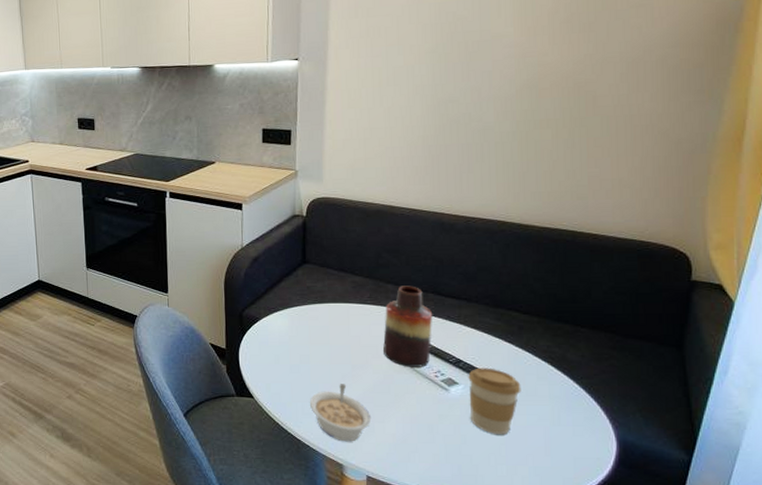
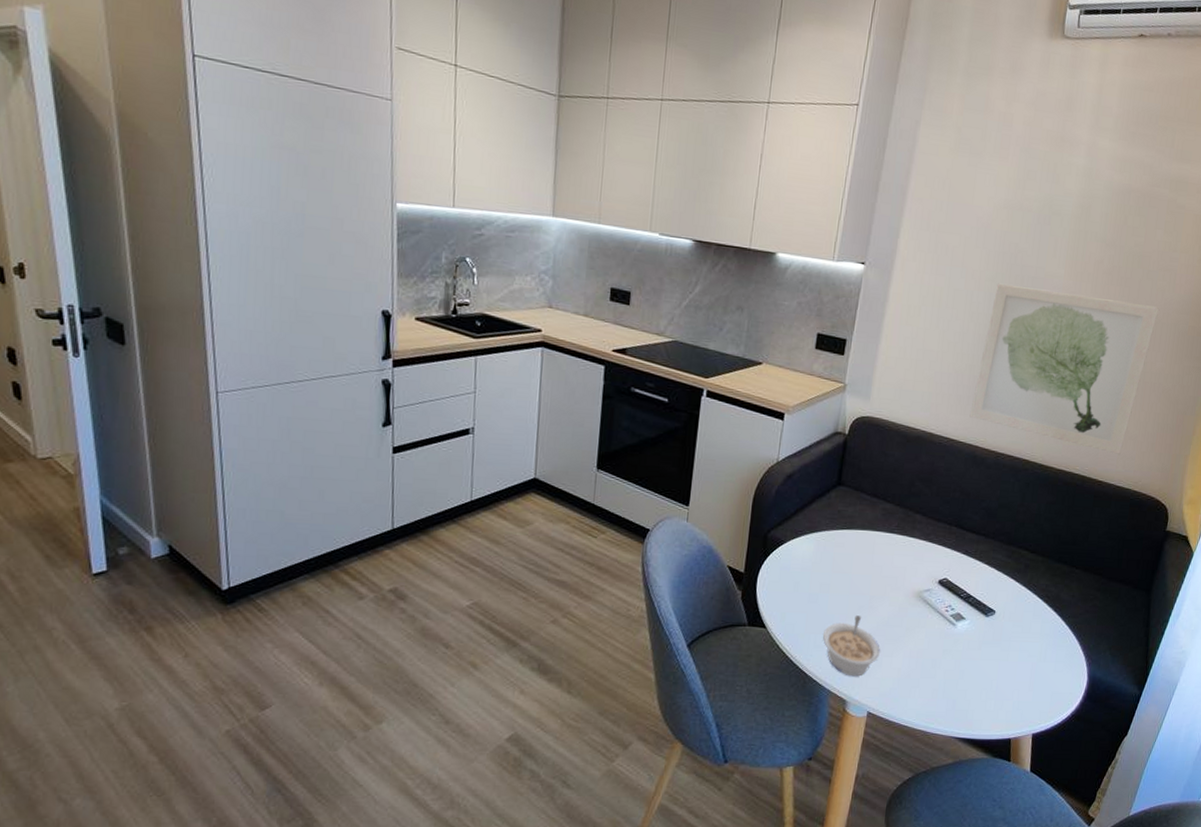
vase: present [383,285,433,367] -> none [902,517,953,601]
wall art: none [430,45,639,206] -> present [969,283,1160,456]
coffee cup: present [468,367,521,434] -> none [971,603,1019,670]

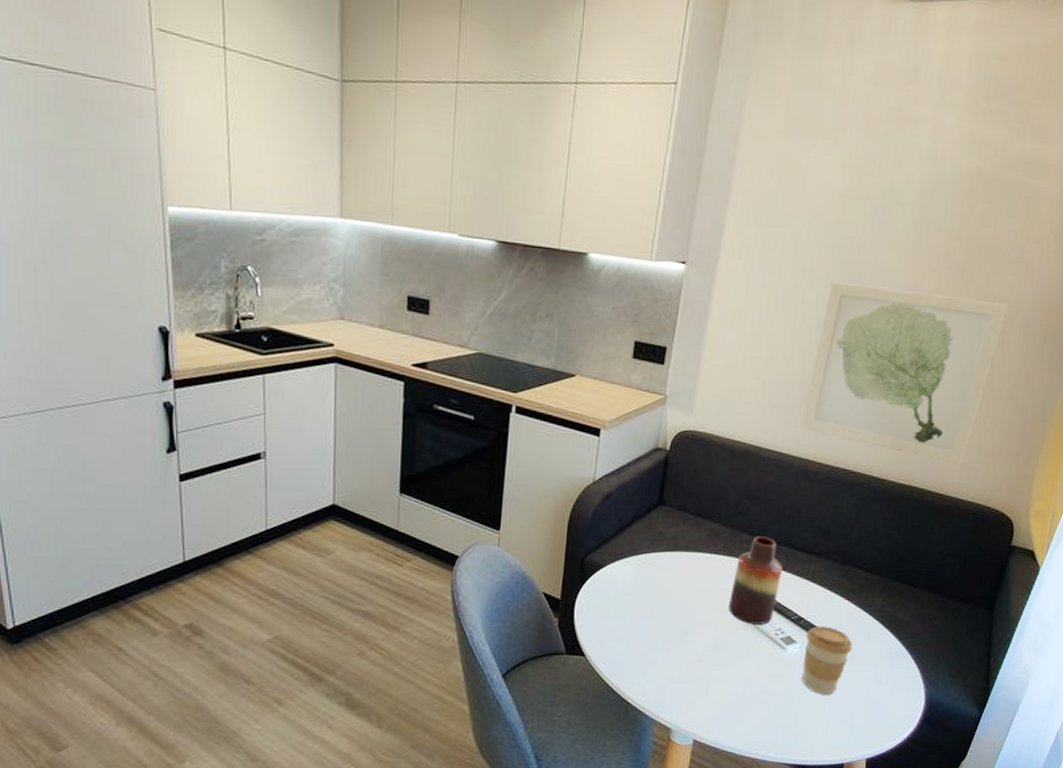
legume: present [822,615,881,677] -> none [645,641,707,704]
vase: none [902,517,953,601] -> present [729,536,783,624]
coffee cup: none [971,603,1019,670] -> present [802,626,853,694]

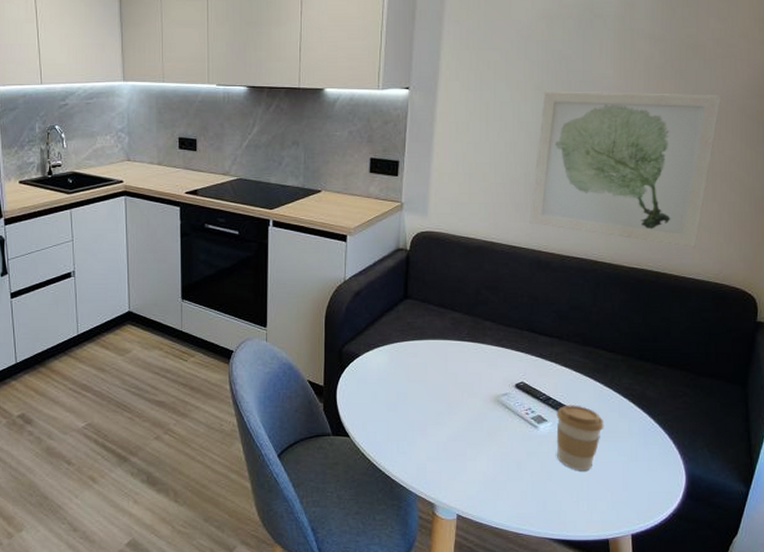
vase: present [729,536,783,624] -> none [479,323,527,405]

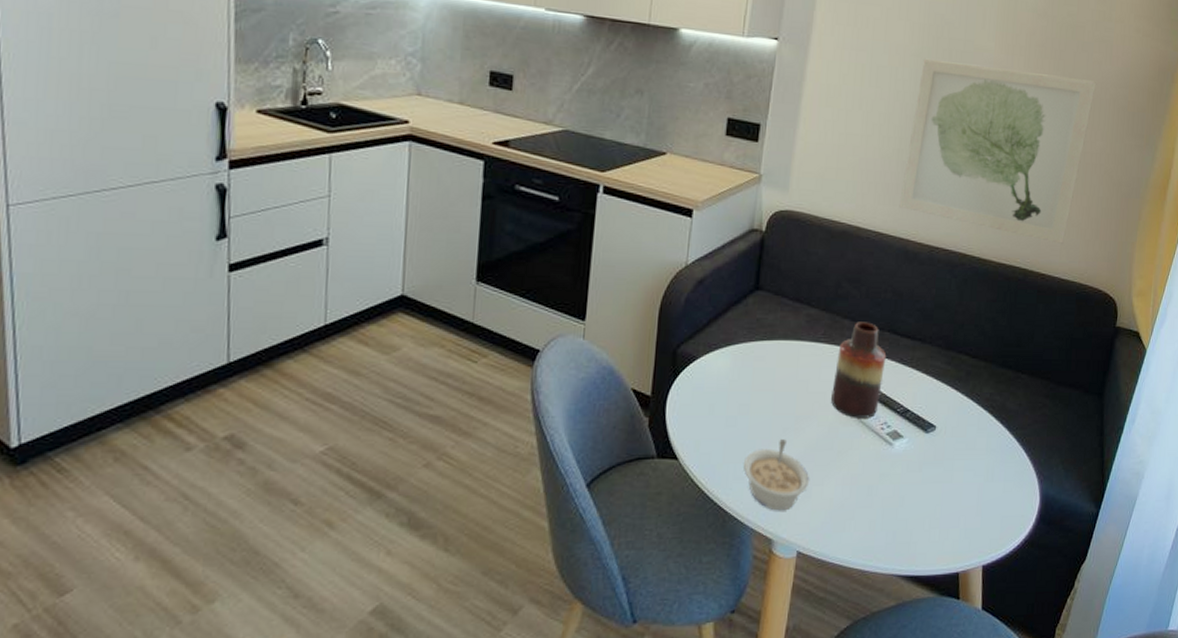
legume: none [404,422,464,481] -> present [743,439,810,511]
vase: none [479,323,527,405] -> present [831,322,887,418]
coffee cup: present [556,405,604,470] -> none [911,418,962,494]

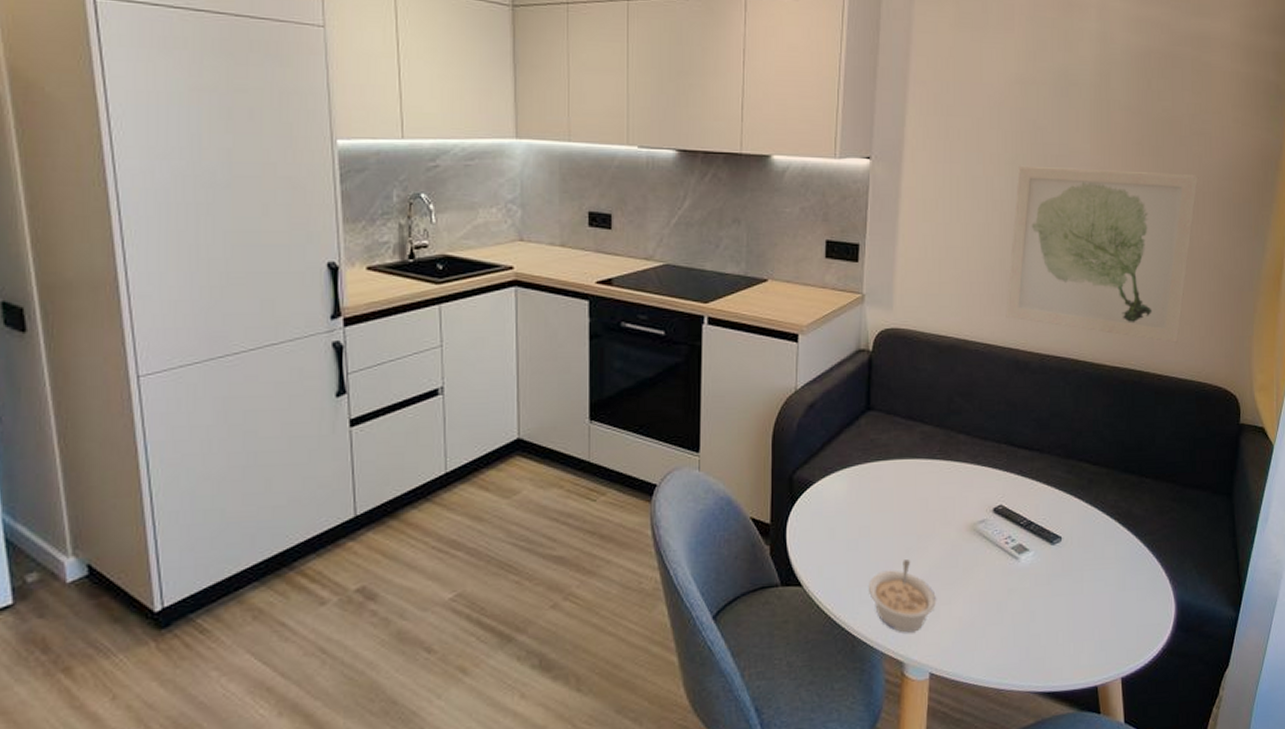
vase: present [831,322,887,418] -> none [952,435,1005,534]

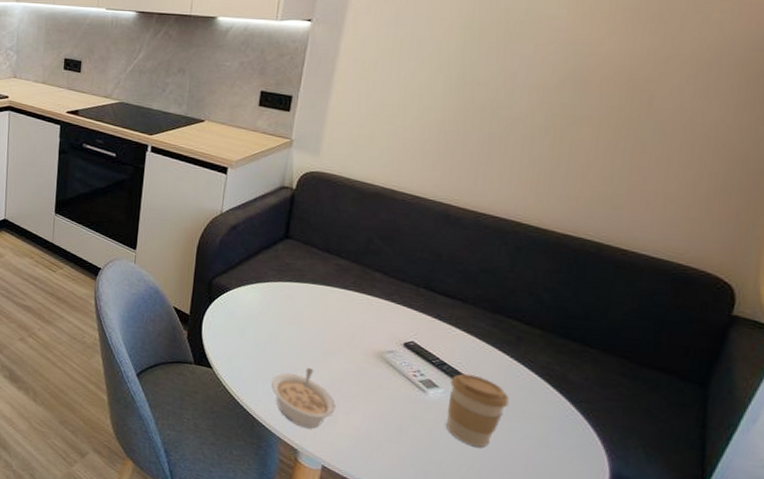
wall art: present [1006,165,1199,344] -> none [440,30,716,221]
coffee cup: none [1039,529,1090,607] -> present [446,373,510,447]

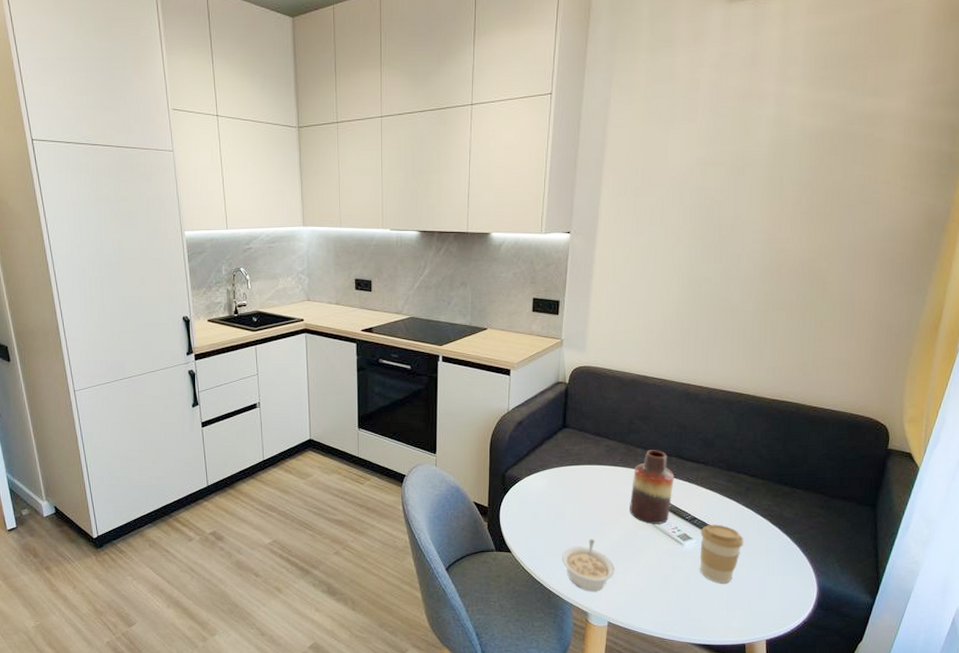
vase: none [360,276,422,364] -> present [630,450,675,524]

